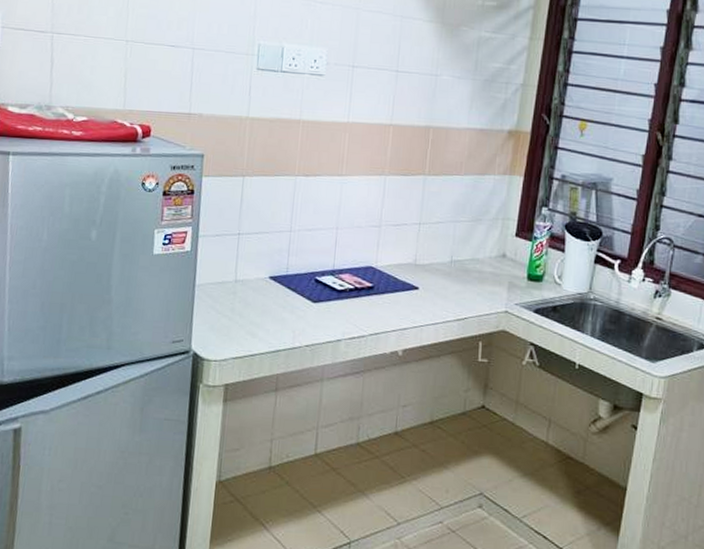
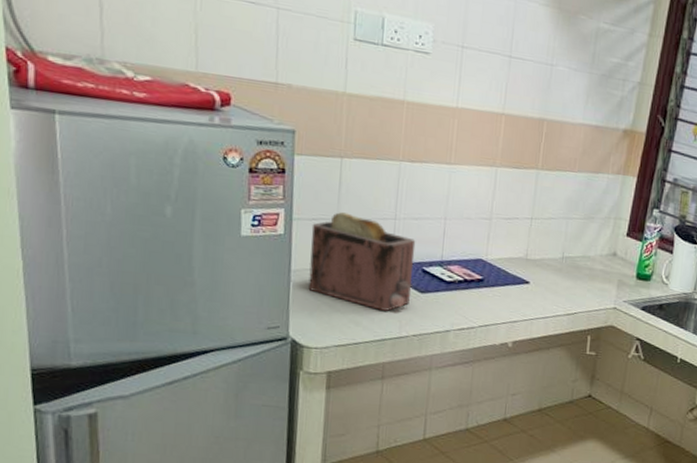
toaster: none [210,227,309,322] -> present [308,212,416,311]

